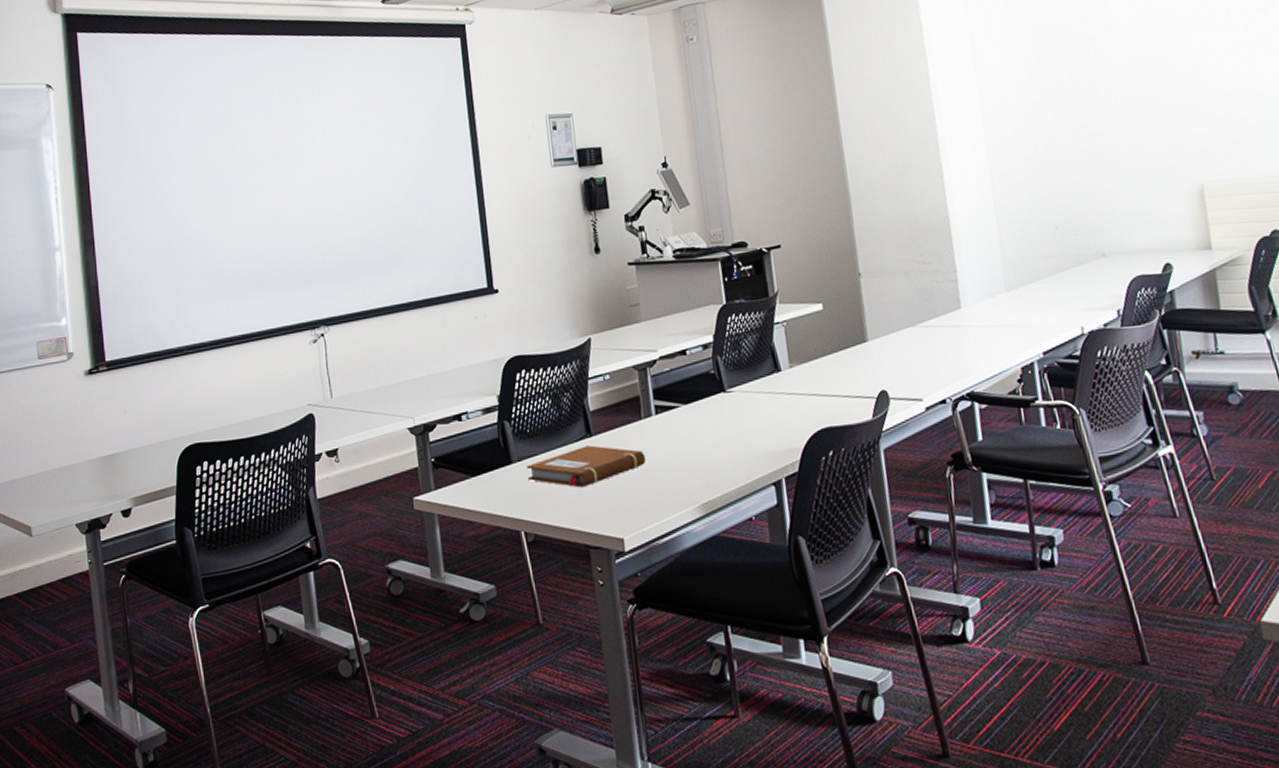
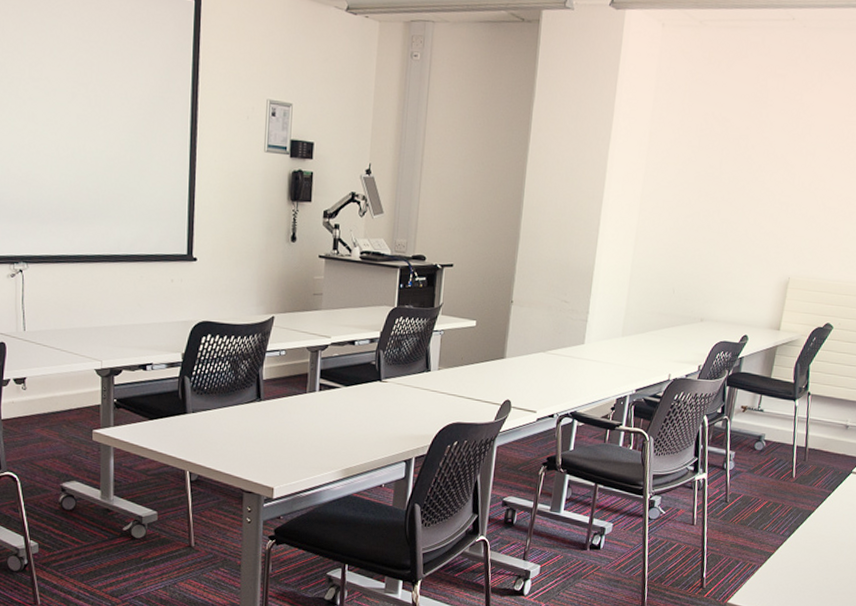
notebook: present [527,445,645,488] -> none [199,408,304,443]

